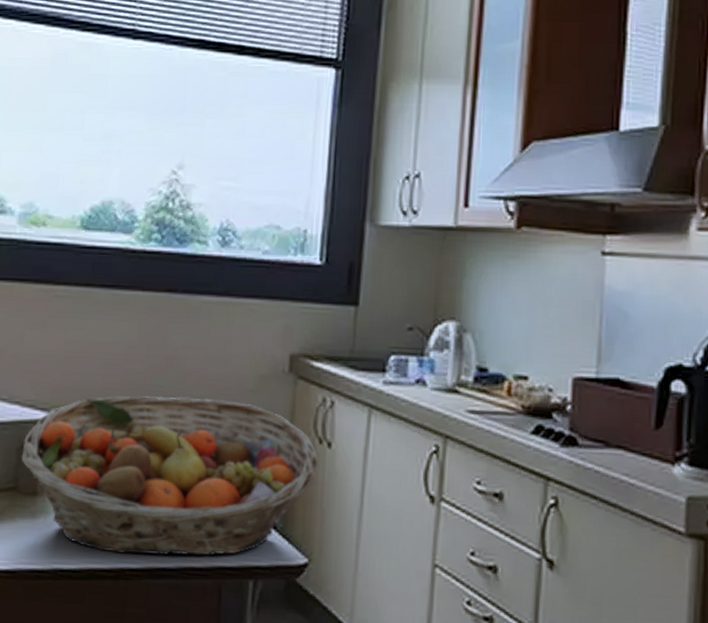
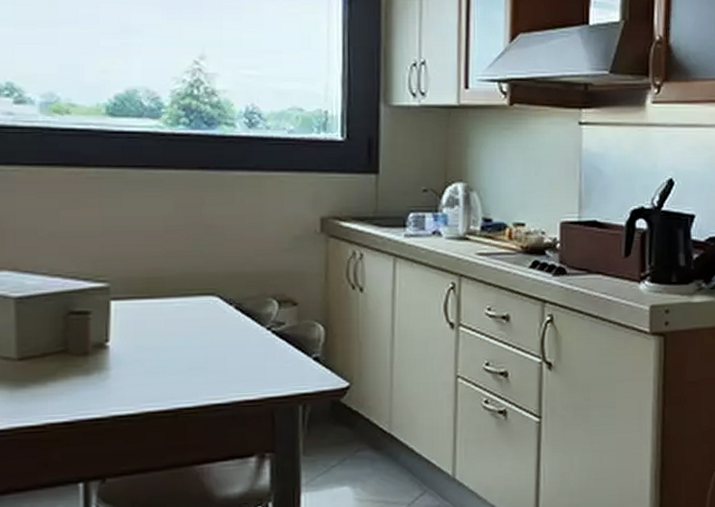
fruit basket: present [21,396,318,556] -> none [68,258,353,396]

